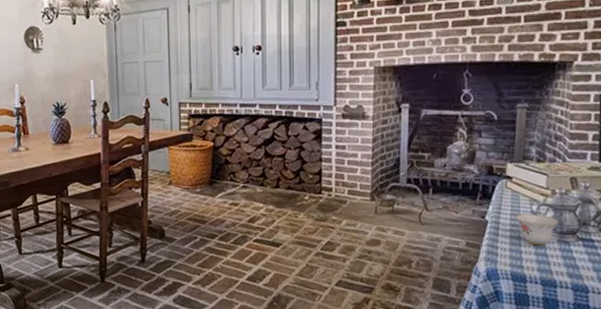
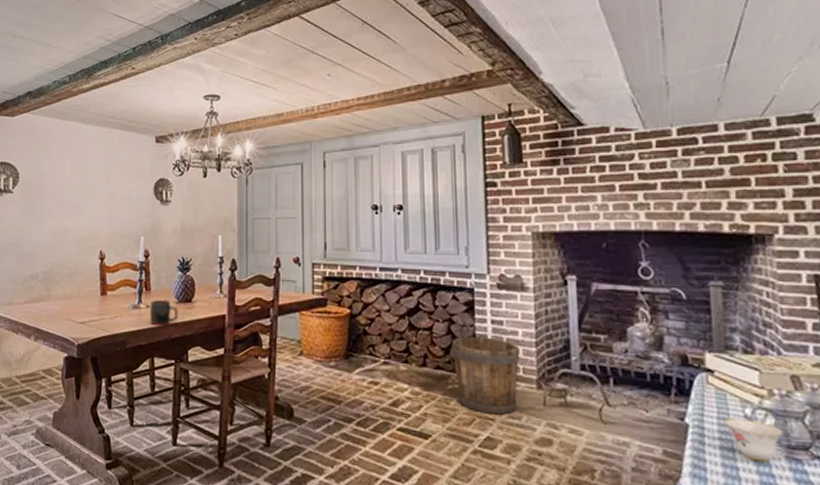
mug: none [28,143,57,165] -> present [149,300,179,325]
wooden bucket: none [299,160,358,223] -> present [449,336,520,415]

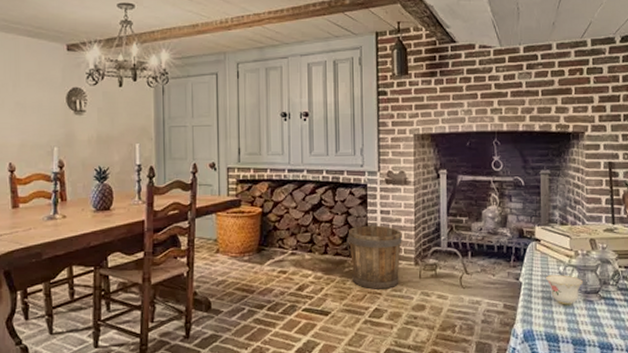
mug: present [149,300,179,325] -> none [66,210,97,234]

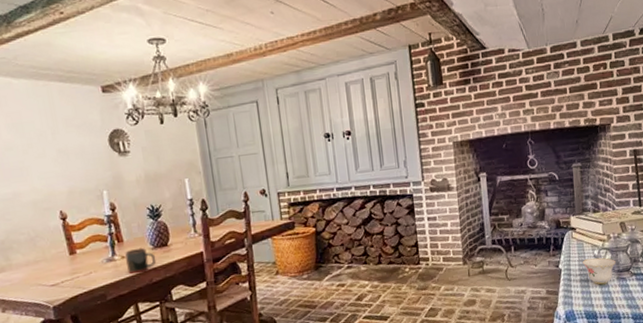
mug: none [66,210,97,234] -> present [125,248,157,274]
wooden bucket: present [346,225,402,289] -> none [398,231,450,291]

